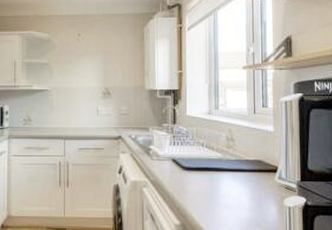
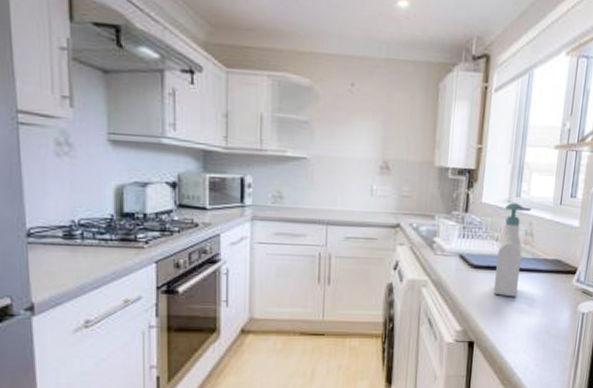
soap bottle: none [205,114,229,194] -> present [494,203,531,297]

